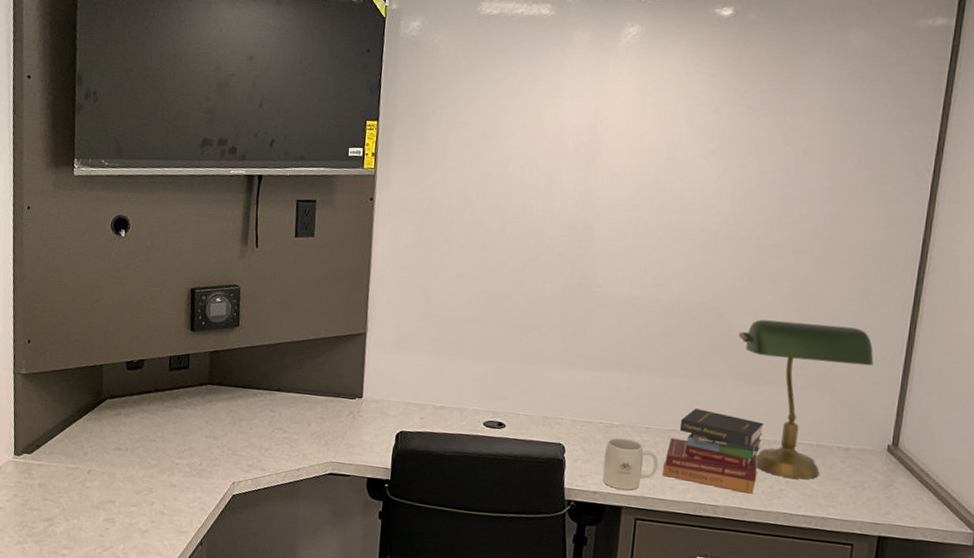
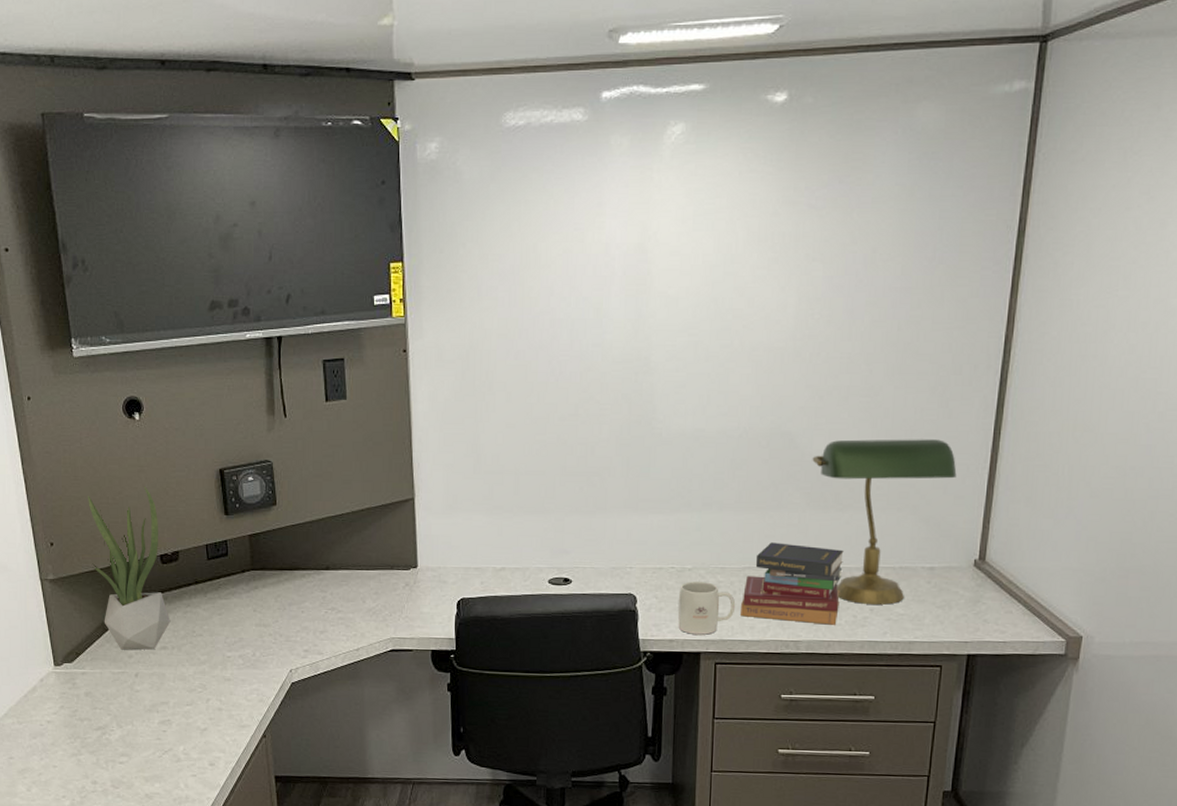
potted plant: none [63,297,130,450] -> present [88,486,171,650]

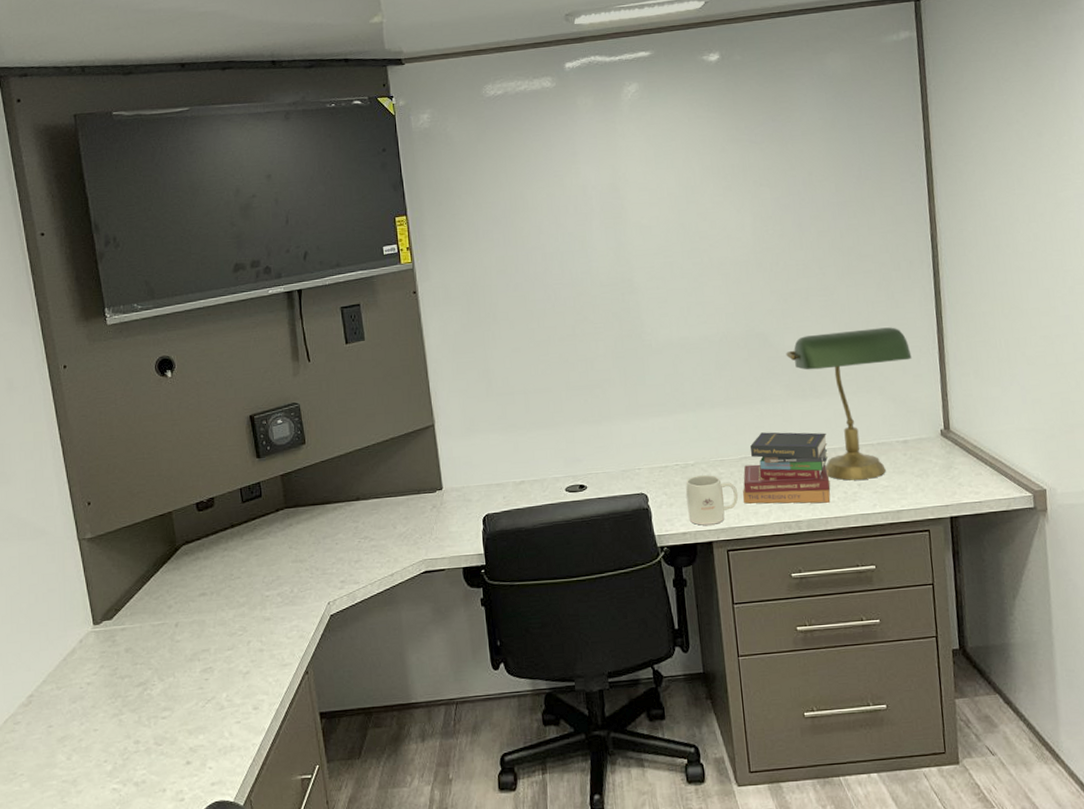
potted plant: present [88,486,171,650] -> none [124,438,209,601]

